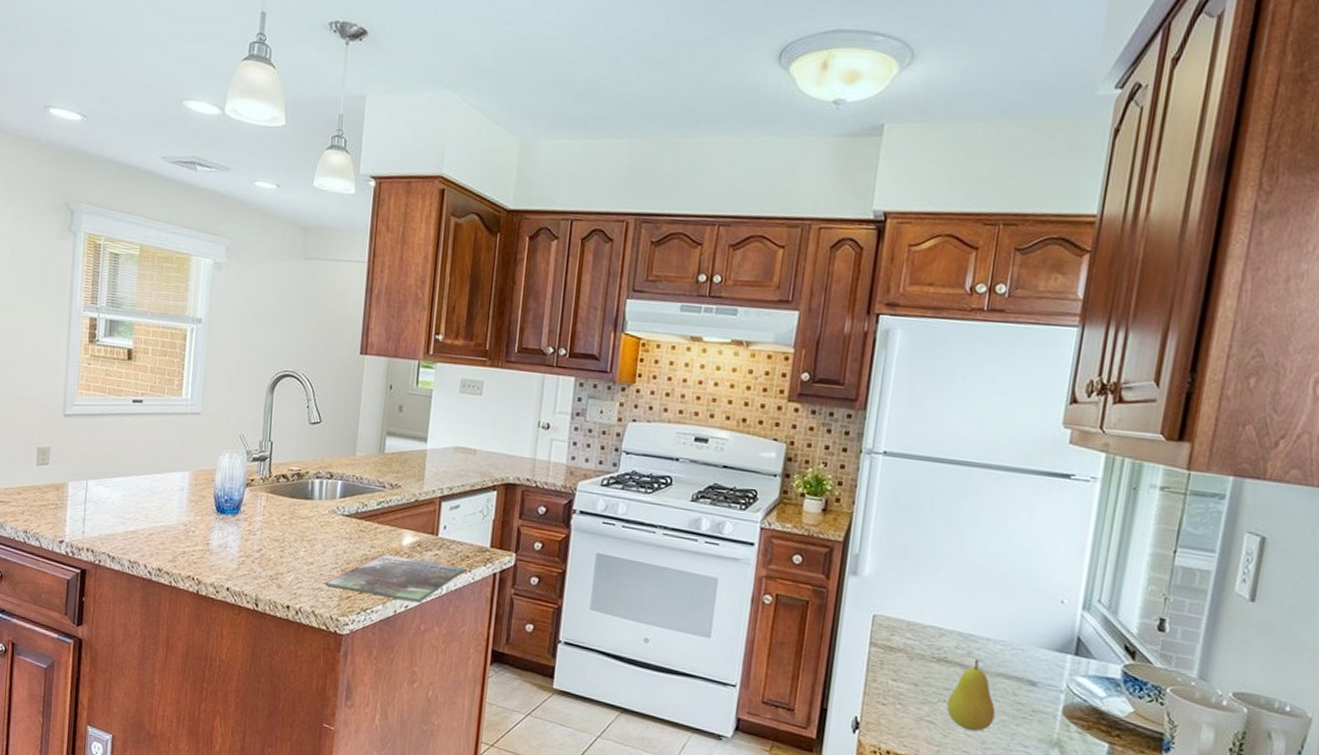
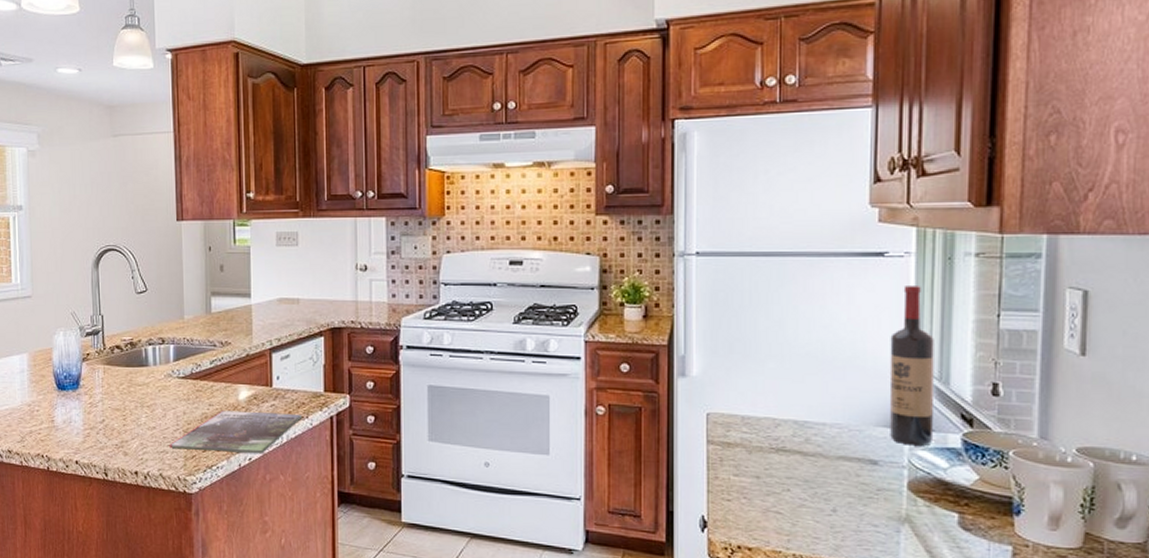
fruit: present [946,658,996,731] -> none [792,444,841,516]
wine bottle: none [1052,511,1109,673] -> present [889,286,935,446]

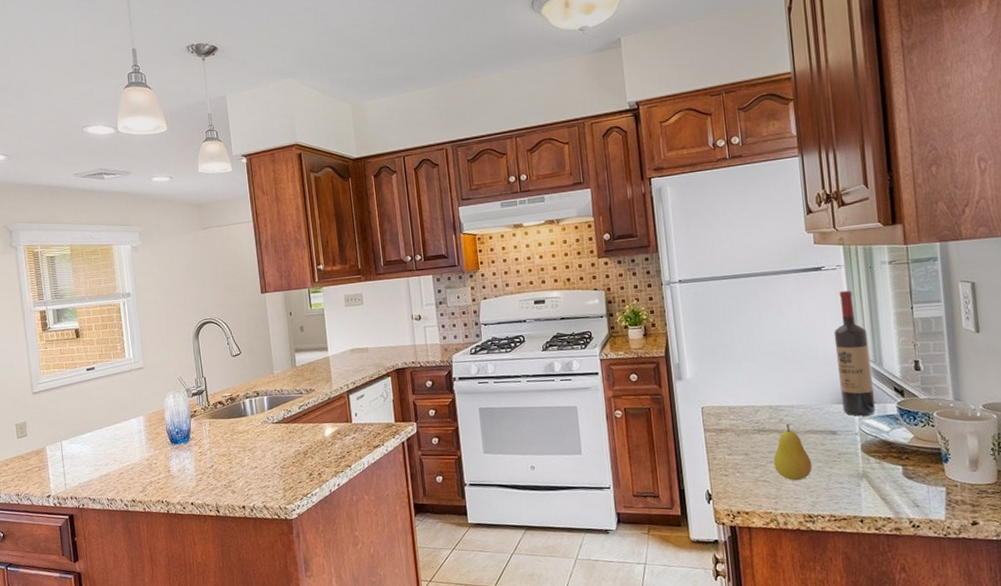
magazine: present [169,410,303,454] -> none [270,442,379,484]
fruit: none [792,444,841,516] -> present [773,423,812,480]

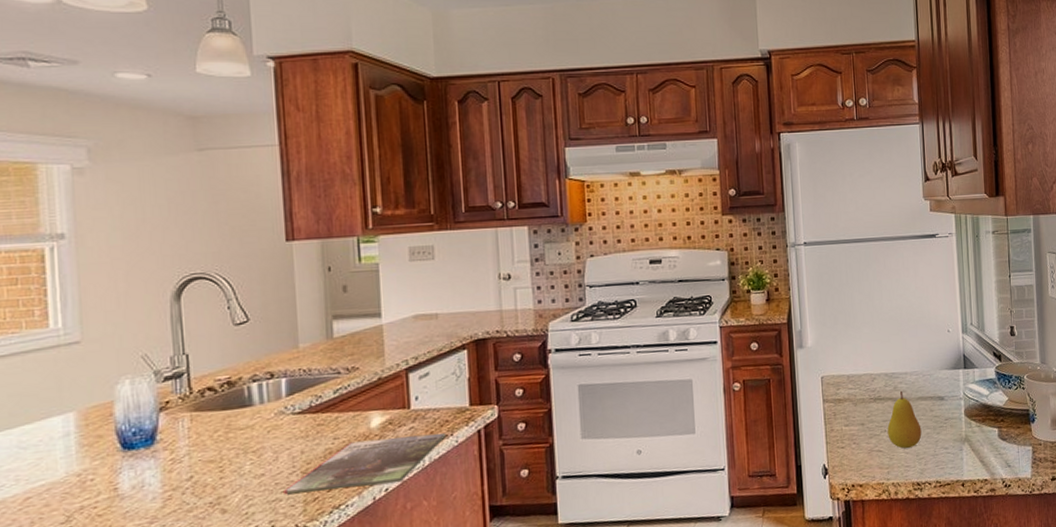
magazine: none [270,442,379,484] -> present [284,432,447,495]
wine bottle: present [833,290,876,416] -> none [944,258,978,381]

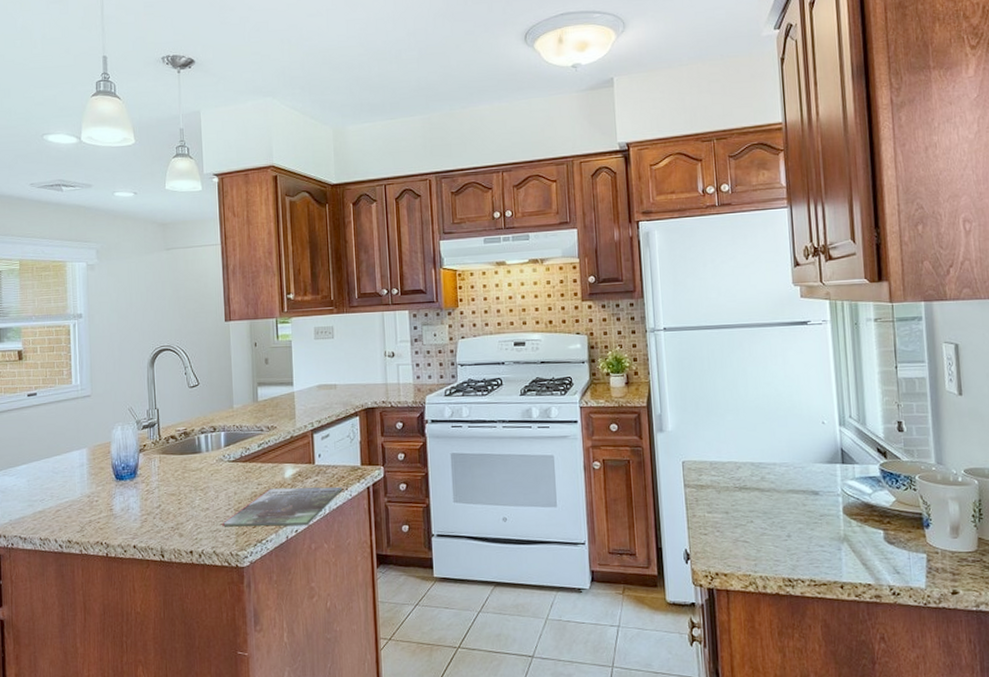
fruit: present [887,390,922,449] -> none [754,481,793,541]

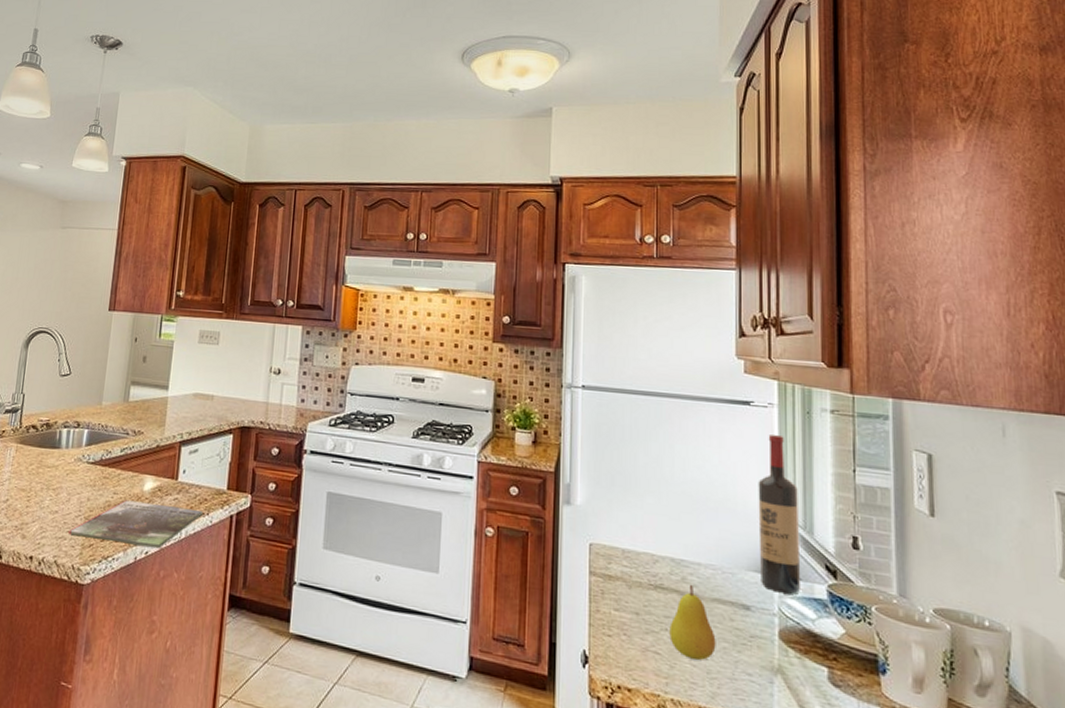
fruit: none [754,481,793,541] -> present [669,584,716,660]
wine bottle: none [818,347,859,477] -> present [758,435,802,595]

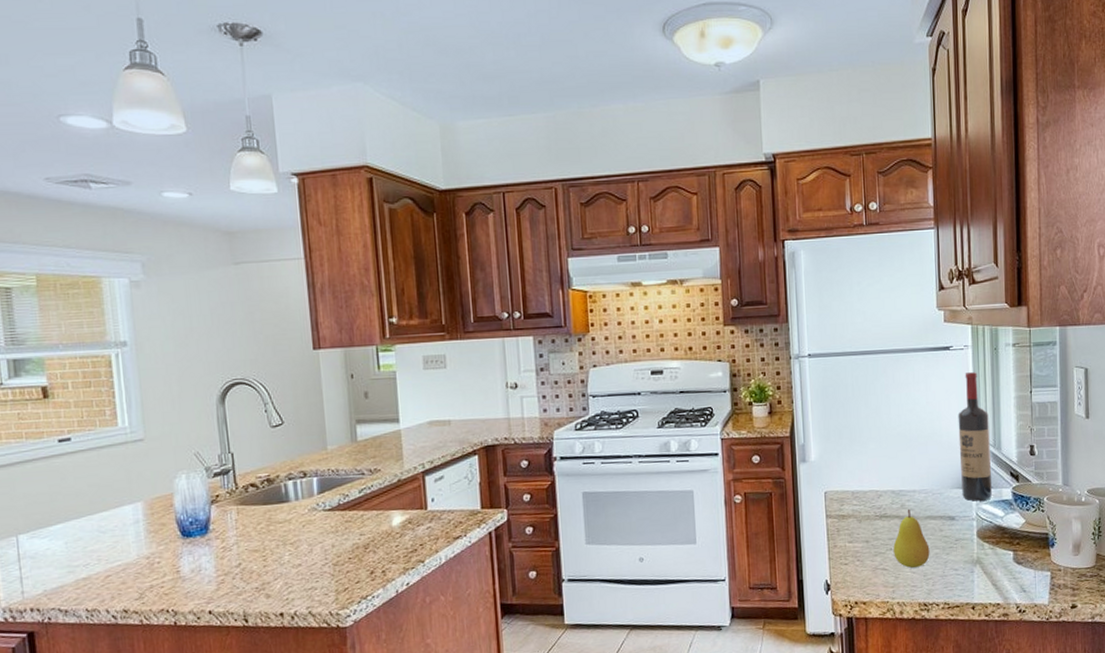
magazine: present [68,500,204,549] -> none [318,533,461,585]

